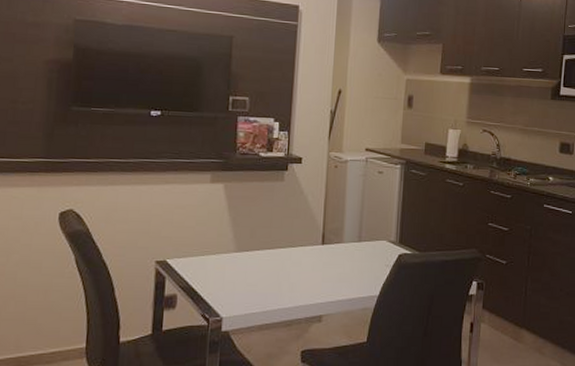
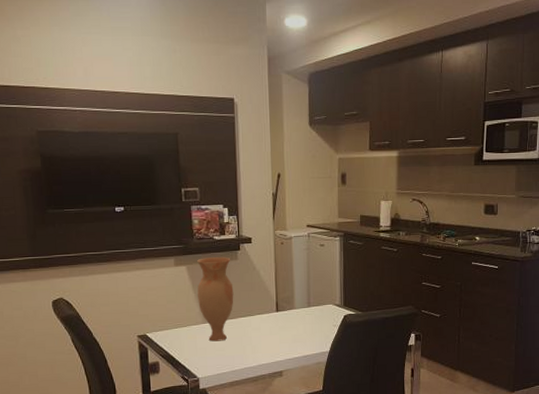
vase: none [232,176,276,275] -> present [197,257,234,342]

